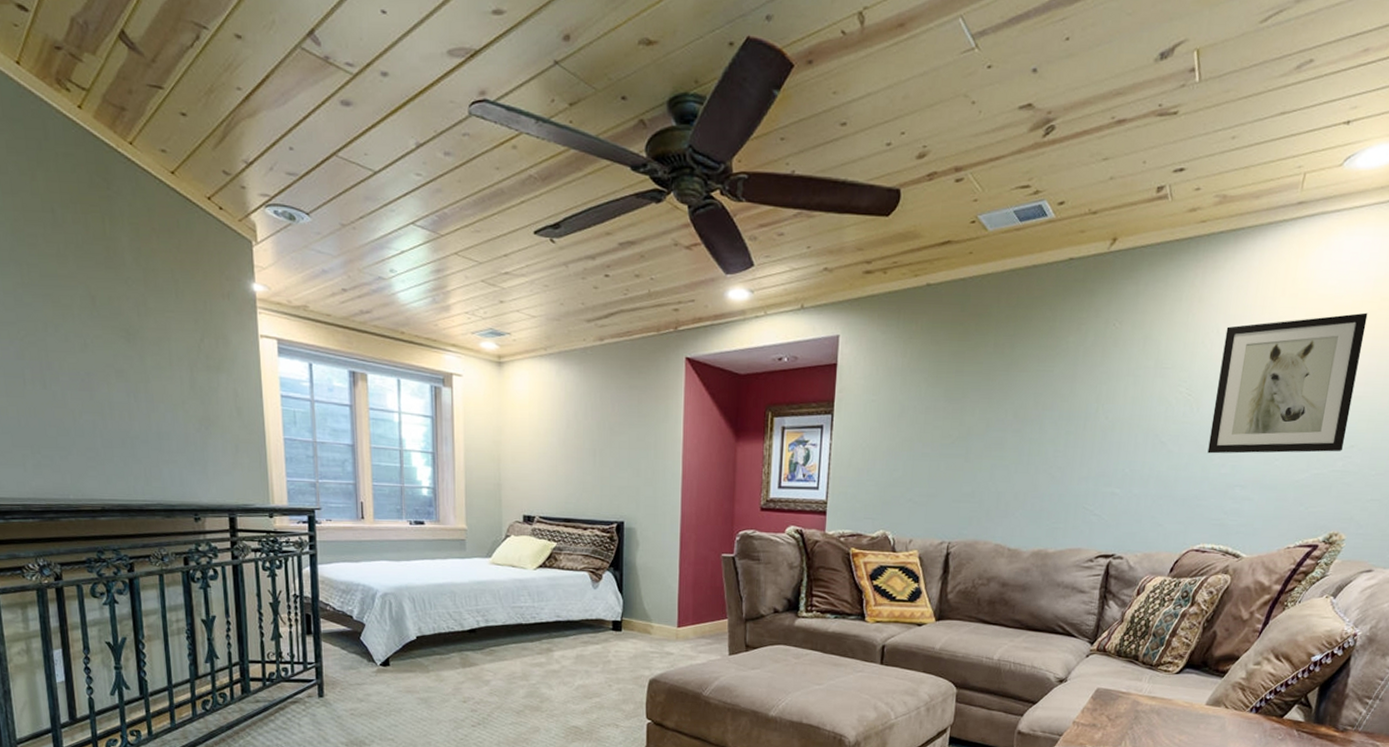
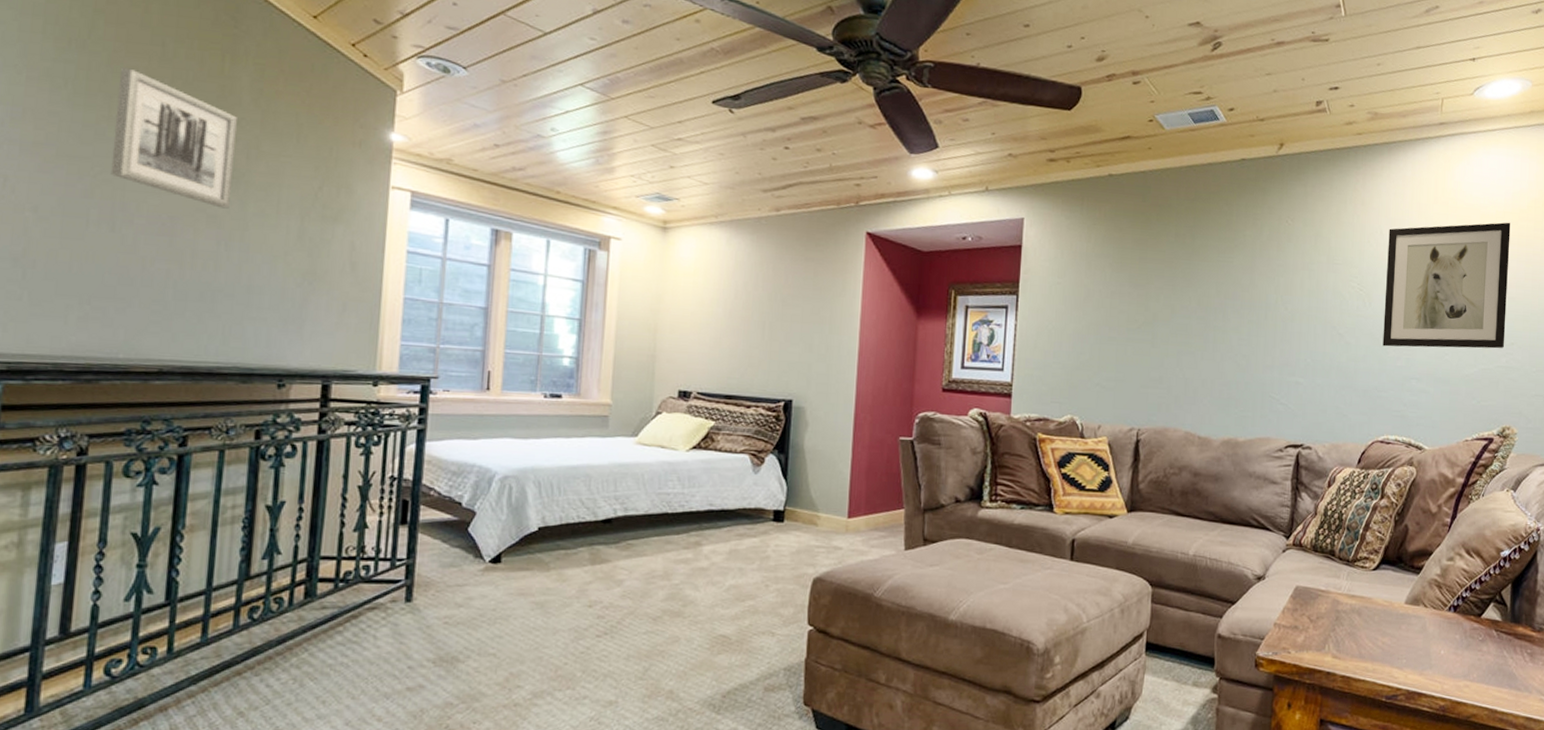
wall art: none [22,235,132,363] -> present [110,67,237,209]

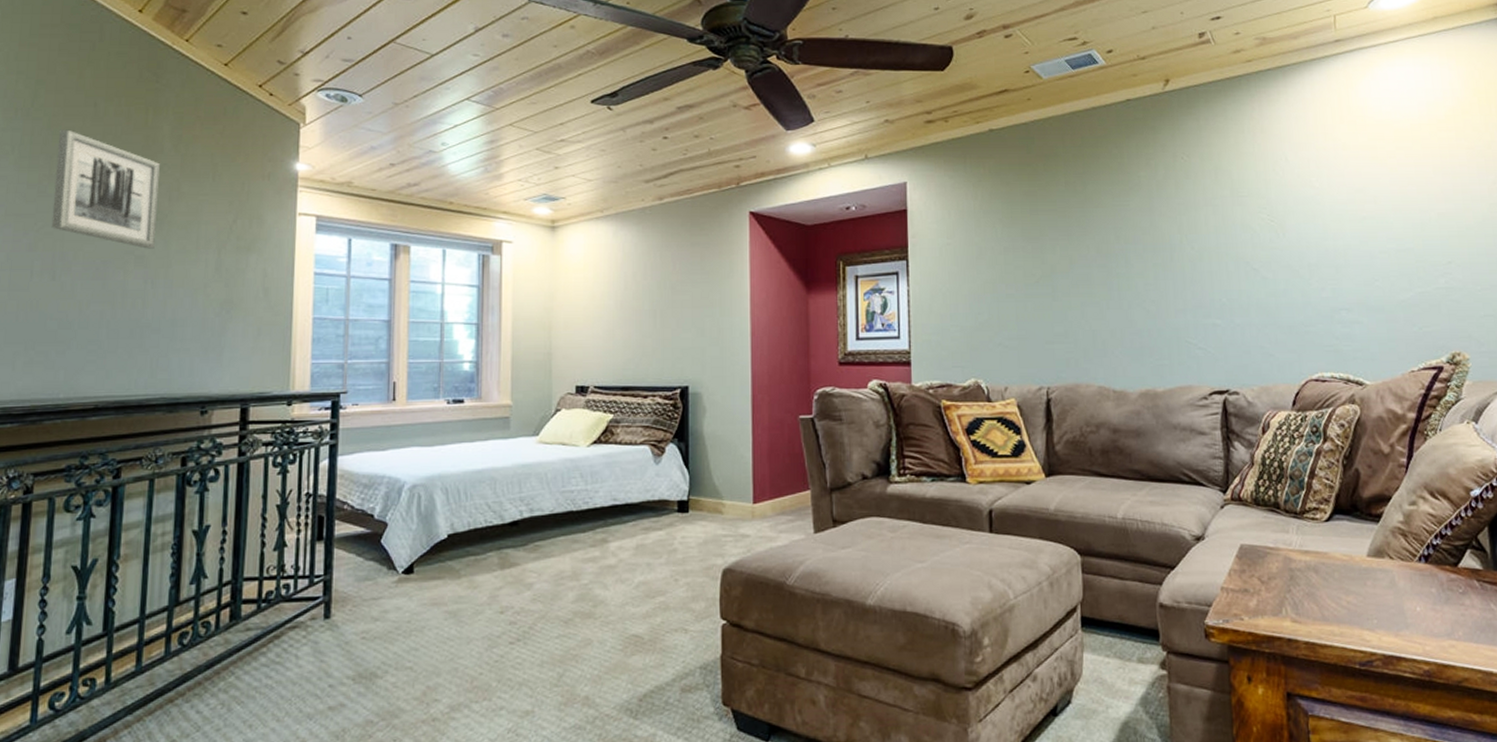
wall art: present [1382,222,1511,349] -> none [1294,134,1441,278]

